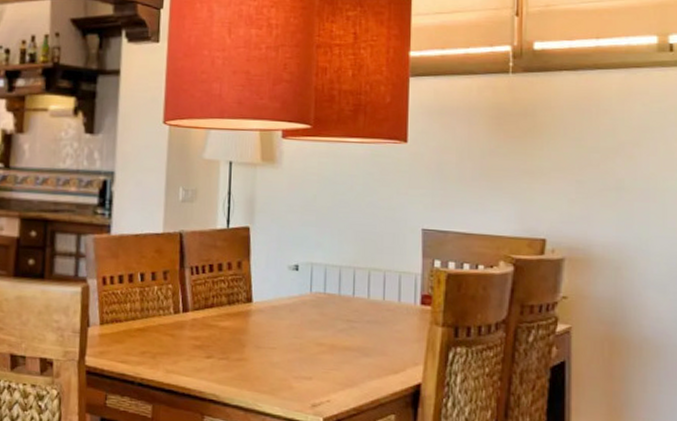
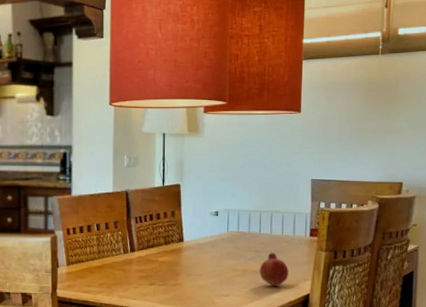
fruit: none [353,323,392,370] -> present [259,252,289,286]

